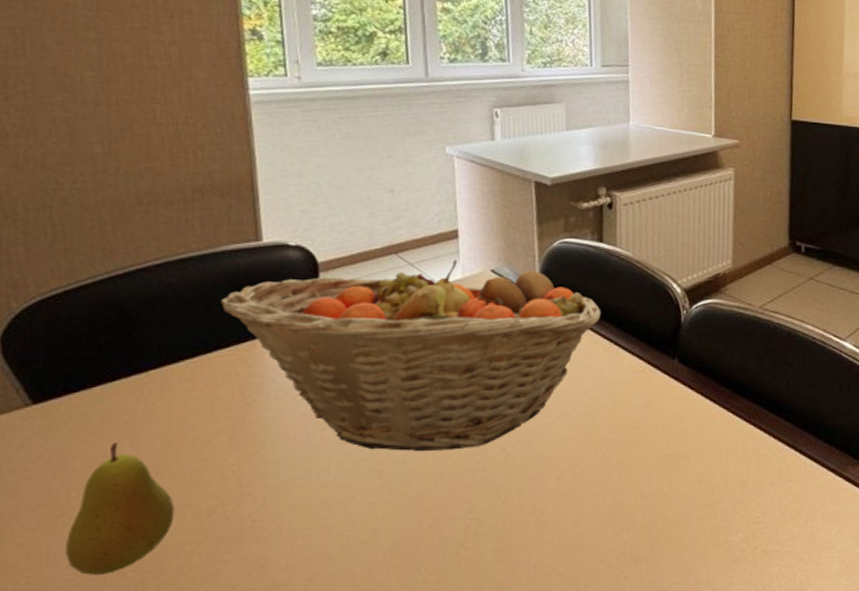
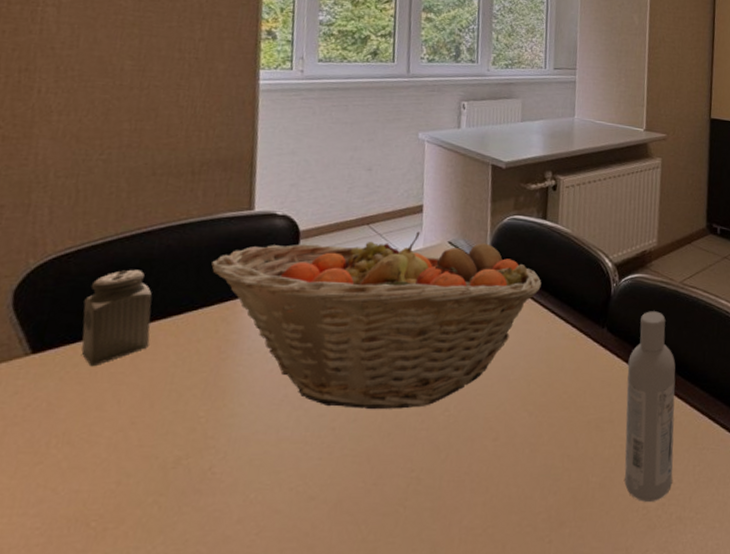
fruit: present [65,442,175,575] -> none [36,393,144,524]
salt shaker: none [82,310,163,416] -> present [81,269,152,367]
bottle: none [702,339,757,536] -> present [624,311,676,502]

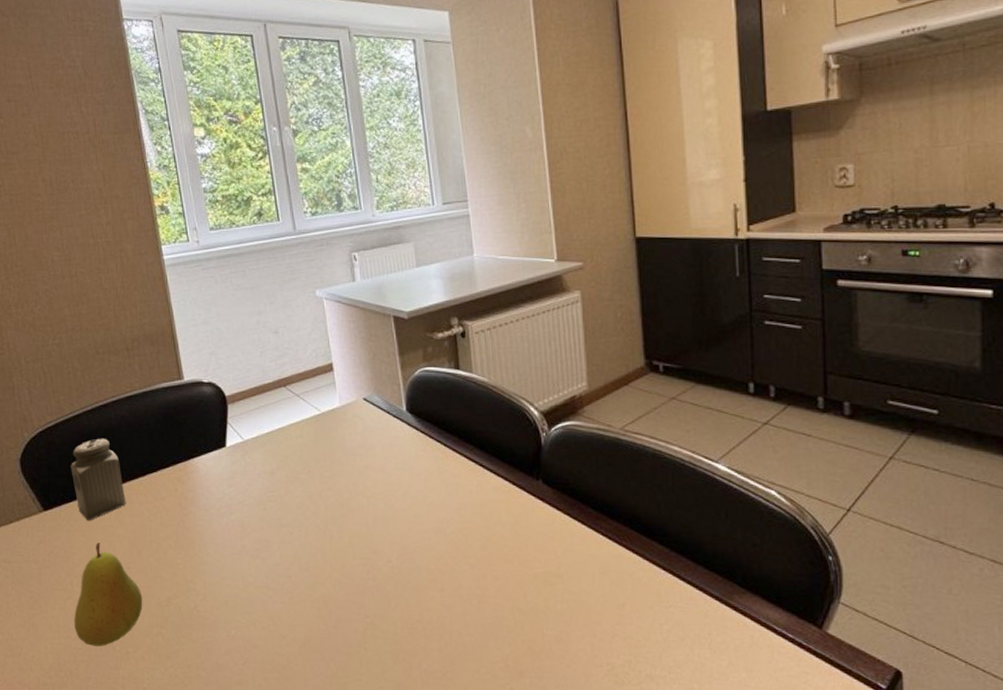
fruit: none [36,393,144,524] -> present [74,542,143,646]
fruit basket: present [211,231,542,409] -> none [159,390,464,560]
bottle: present [624,311,676,502] -> none [570,461,637,658]

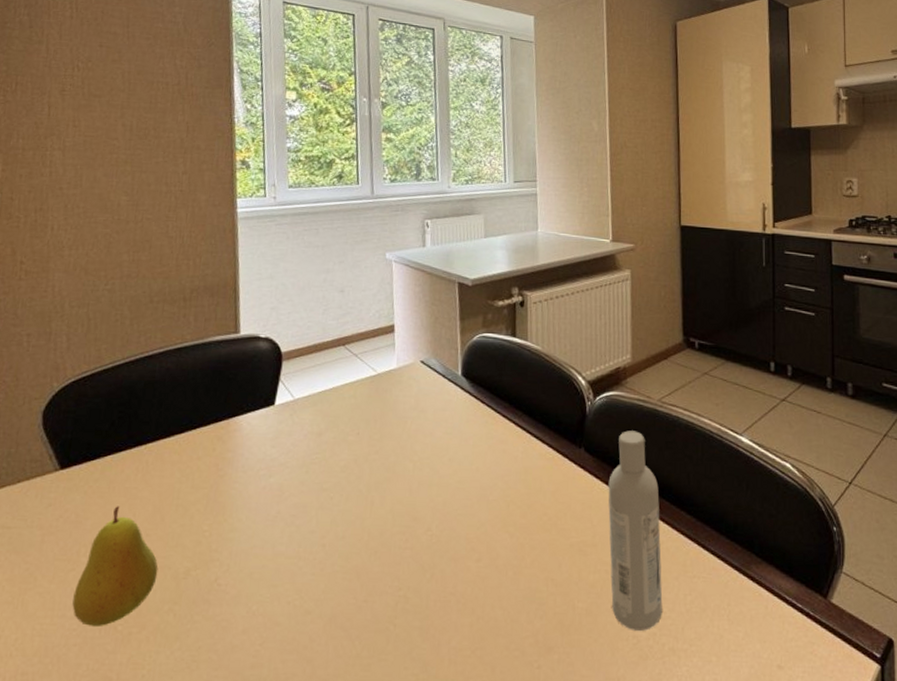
salt shaker: present [70,438,126,521] -> none [99,391,157,482]
bottle: none [570,461,637,658] -> present [608,430,663,631]

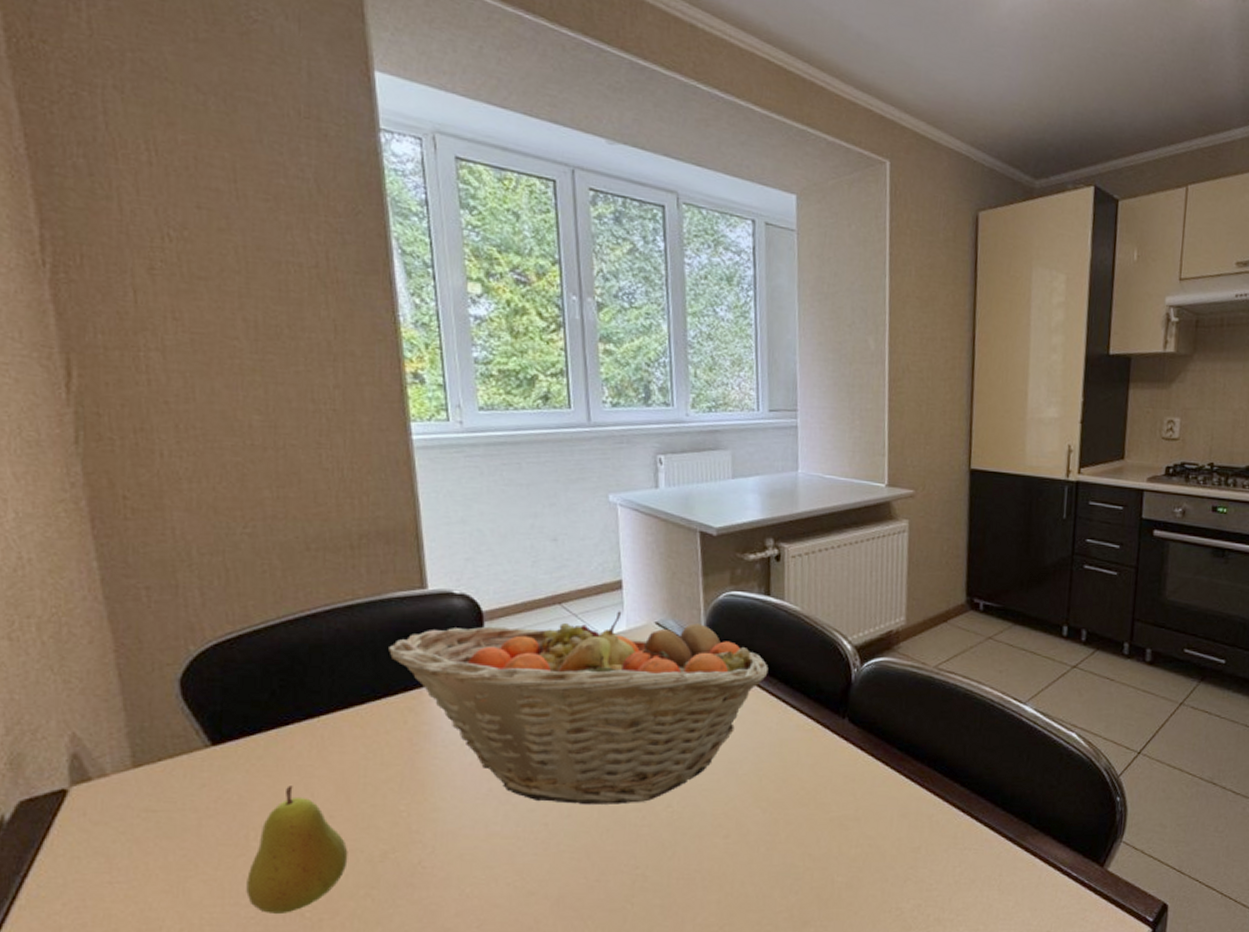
fruit basket: none [206,351,515,528] -> present [389,611,769,804]
bottle: present [608,430,663,631] -> none [873,699,931,902]

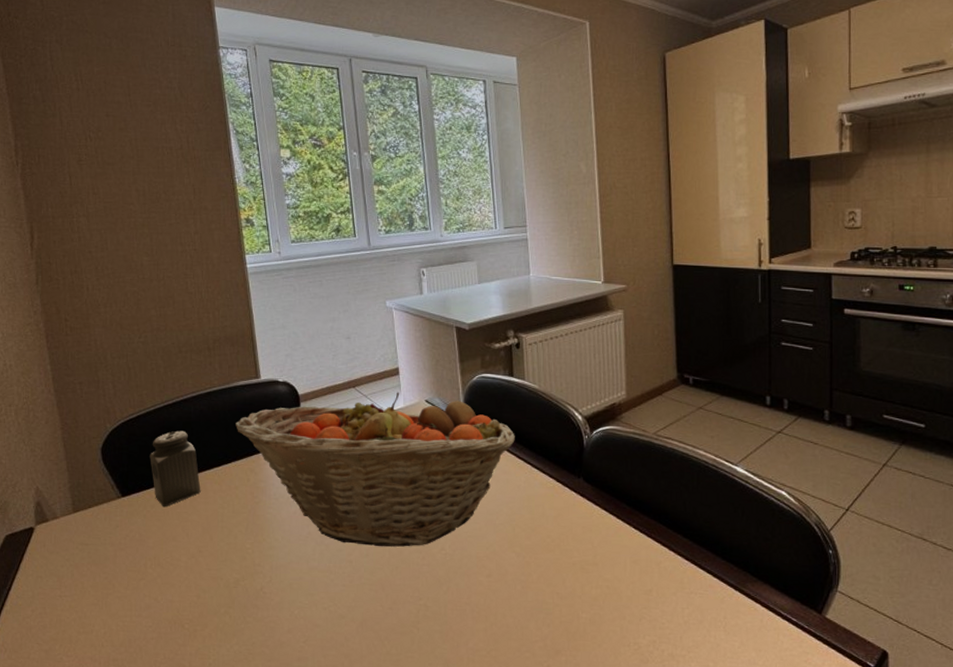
fruit: present [246,786,348,913] -> none [146,527,212,624]
salt shaker: none [256,656,335,759] -> present [149,430,201,507]

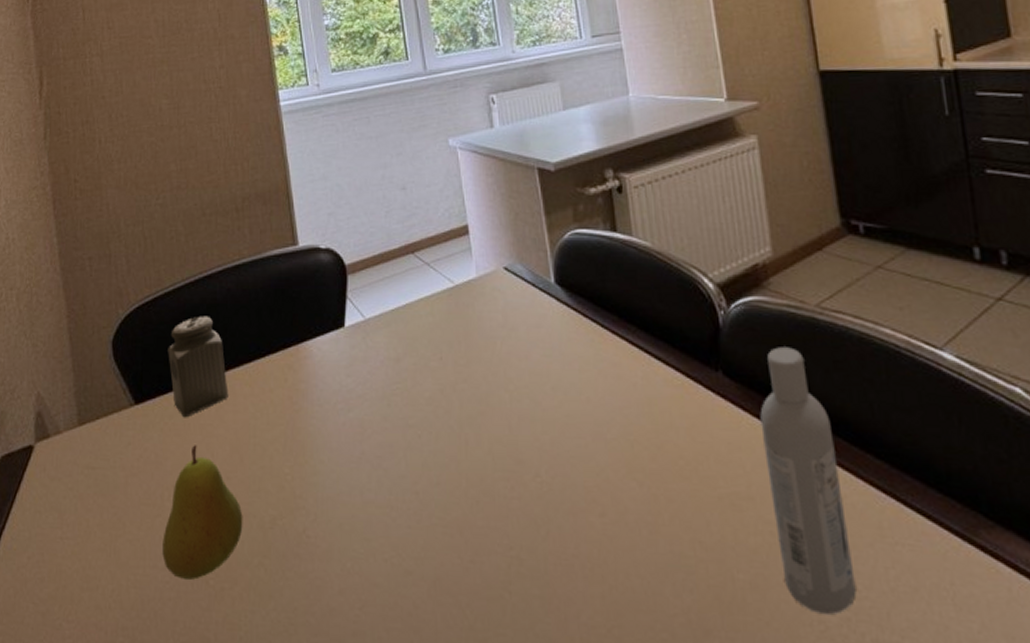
fruit: none [146,527,212,624] -> present [162,445,243,580]
fruit basket: present [236,392,515,547] -> none [269,257,625,472]
bottle: none [607,462,662,638] -> present [760,347,857,614]

